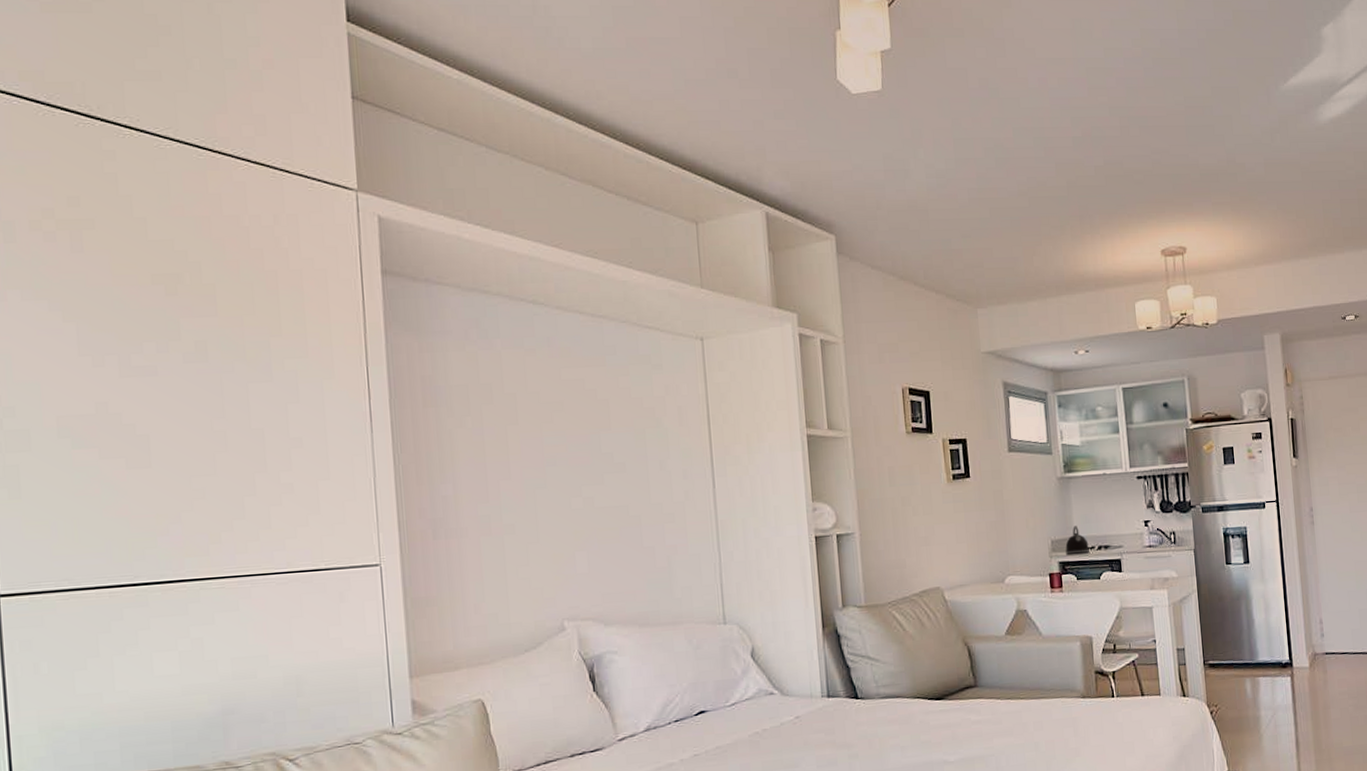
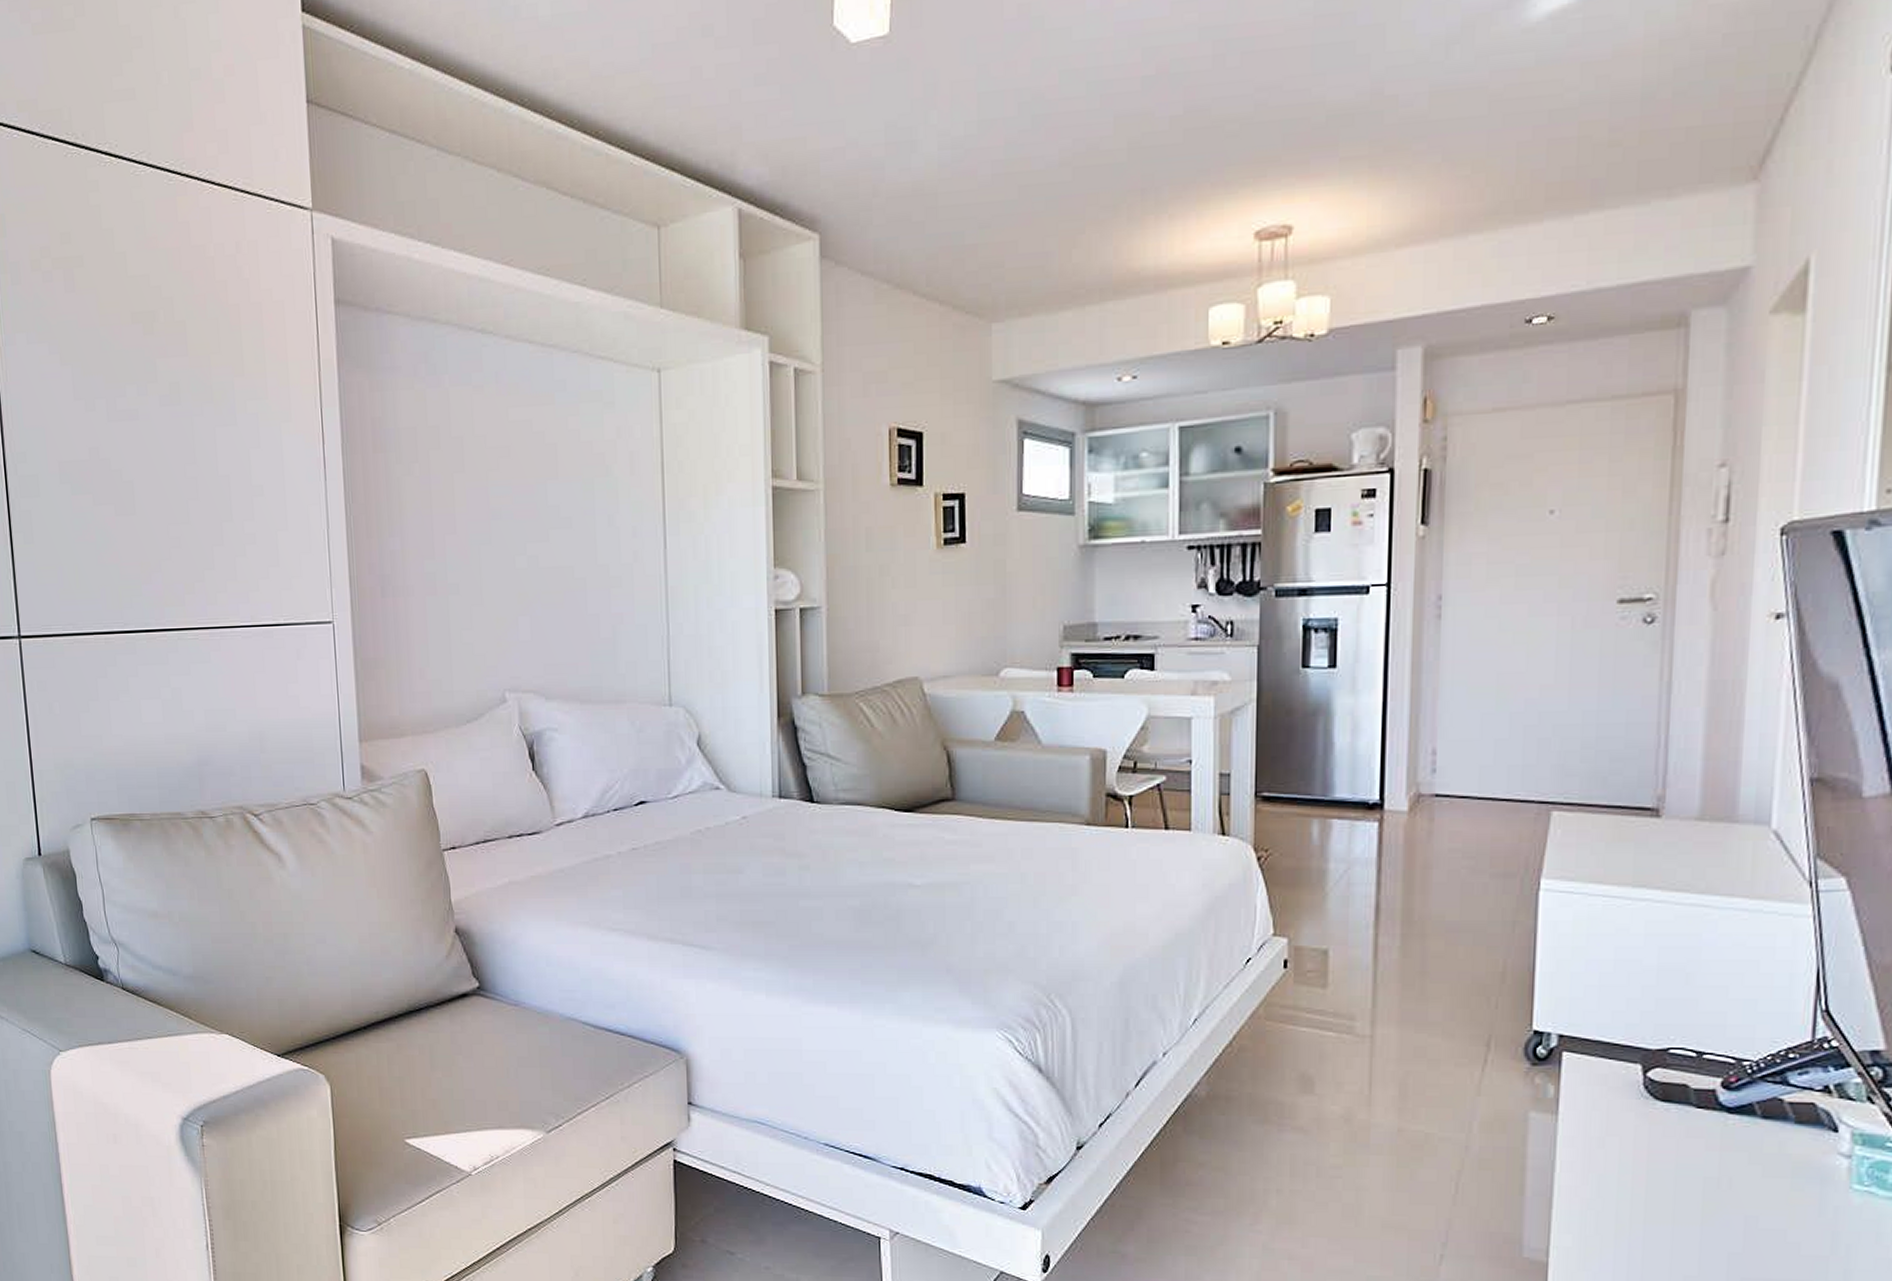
kettle: present [1065,526,1090,556] -> none [1080,608,1113,646]

